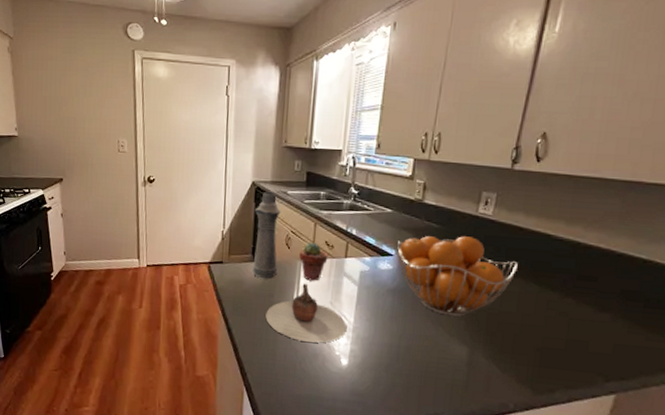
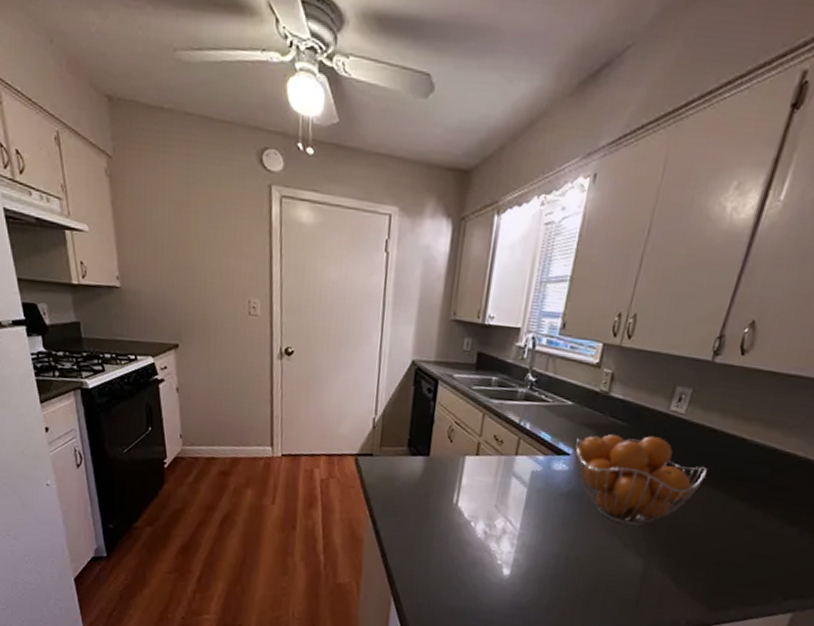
bottle: present [252,192,281,279] -> none [407,374,444,476]
teapot: present [265,283,347,343] -> none [420,482,512,550]
potted succulent: present [299,241,328,281] -> none [462,435,496,481]

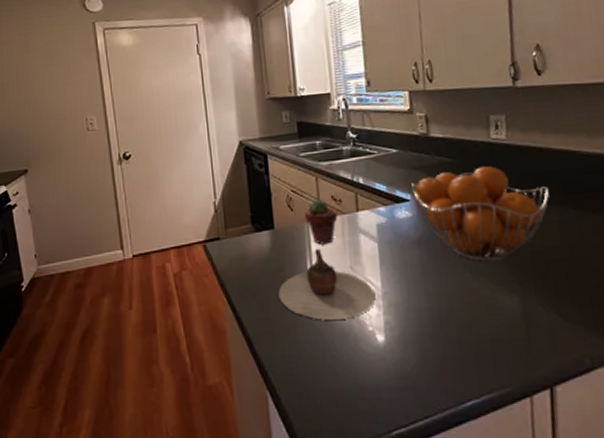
teapot: none [420,482,512,550] -> present [278,248,376,320]
potted succulent: none [462,435,496,481] -> present [305,198,338,245]

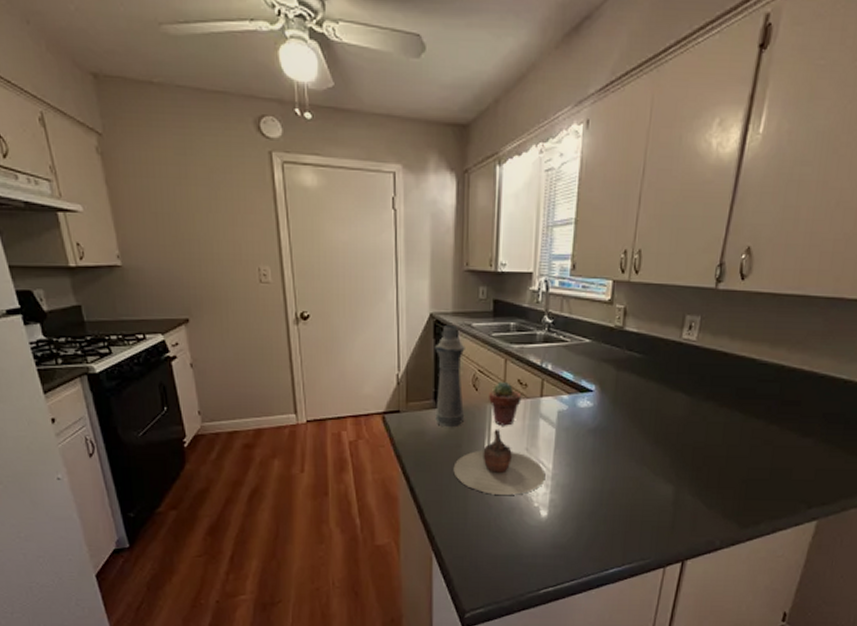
bottle: none [247,150,284,251] -> present [435,325,465,428]
fruit basket: present [411,166,550,262] -> none [597,365,724,455]

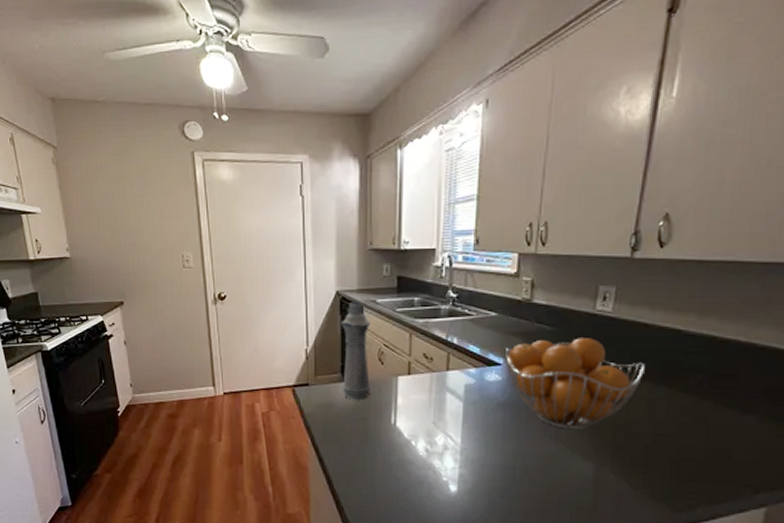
teapot: present [453,429,546,495] -> none [361,402,454,469]
potted succulent: present [489,381,522,426] -> none [395,355,427,399]
fruit basket: none [597,365,724,455] -> present [506,338,646,430]

